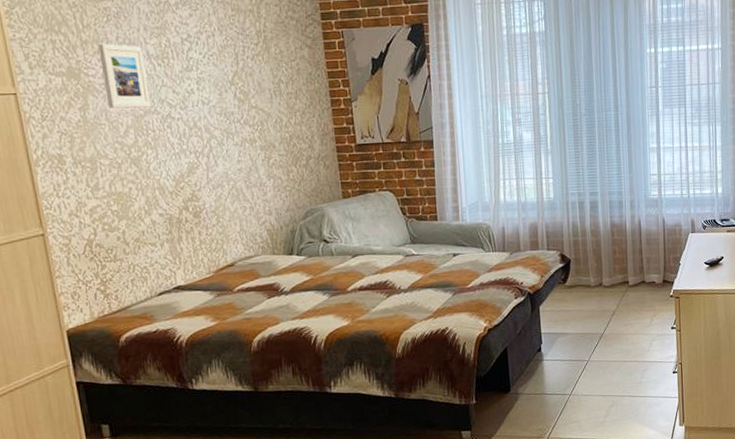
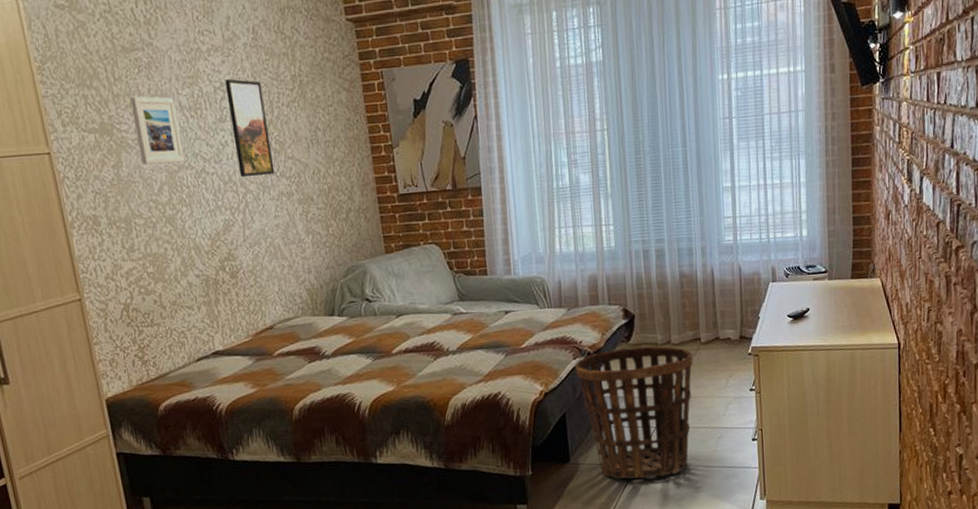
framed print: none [192,31,239,124] -> present [225,78,275,178]
basket: none [516,287,622,408] -> present [575,346,694,479]

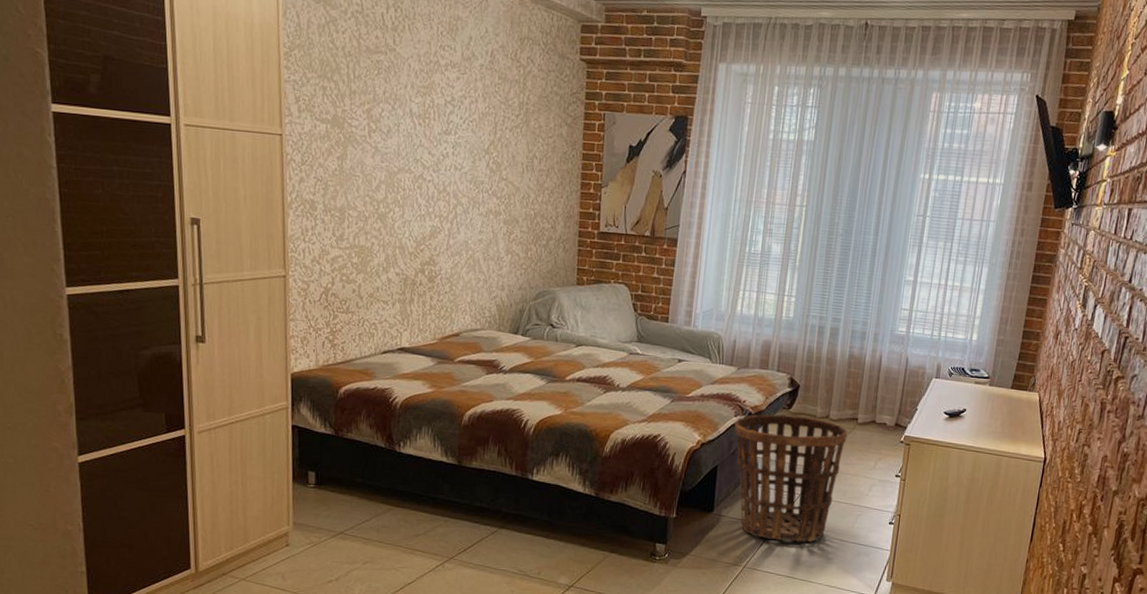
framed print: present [130,96,185,166] -> none [365,95,407,165]
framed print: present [225,78,275,178] -> none [454,94,490,192]

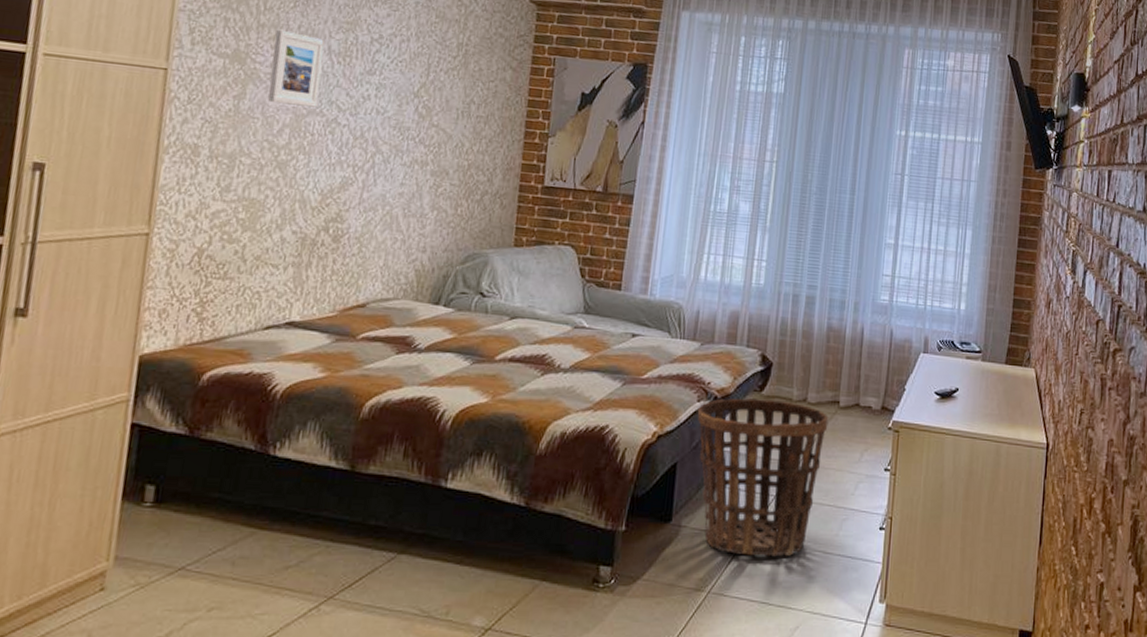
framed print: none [365,95,407,165] -> present [268,29,324,108]

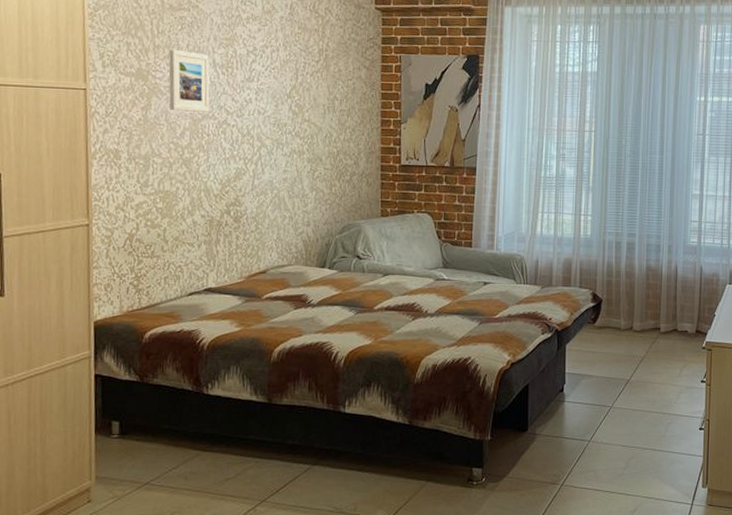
basket: present [697,397,829,557] -> none [542,328,652,455]

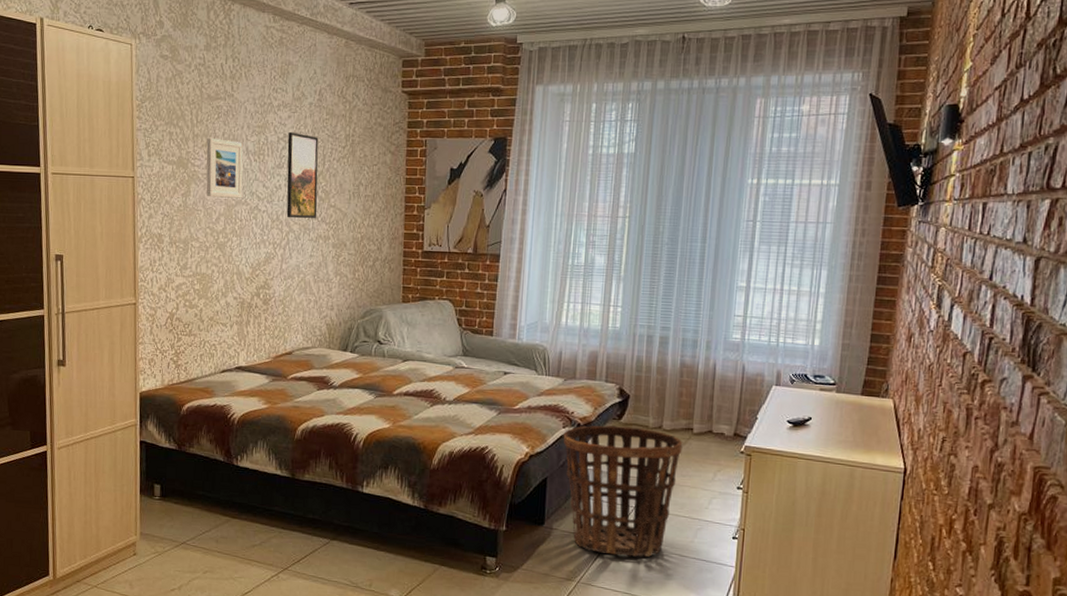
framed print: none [257,44,291,134] -> present [286,131,319,219]
basket: none [542,328,652,455] -> present [563,425,683,557]

